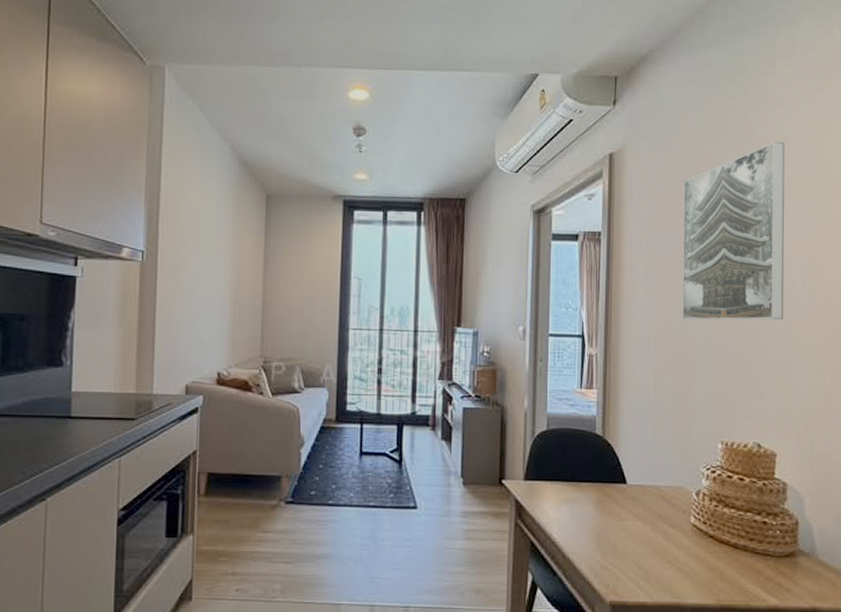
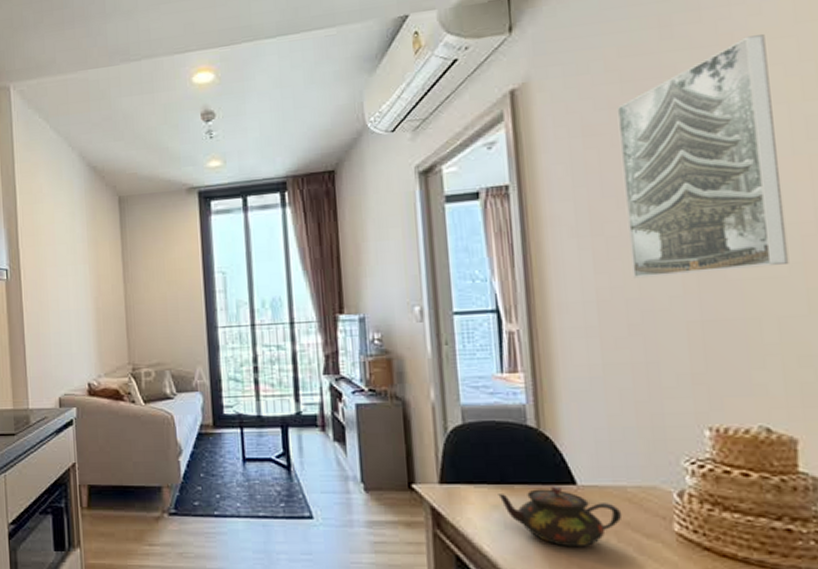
teapot: none [568,484,657,536] -> present [498,485,623,548]

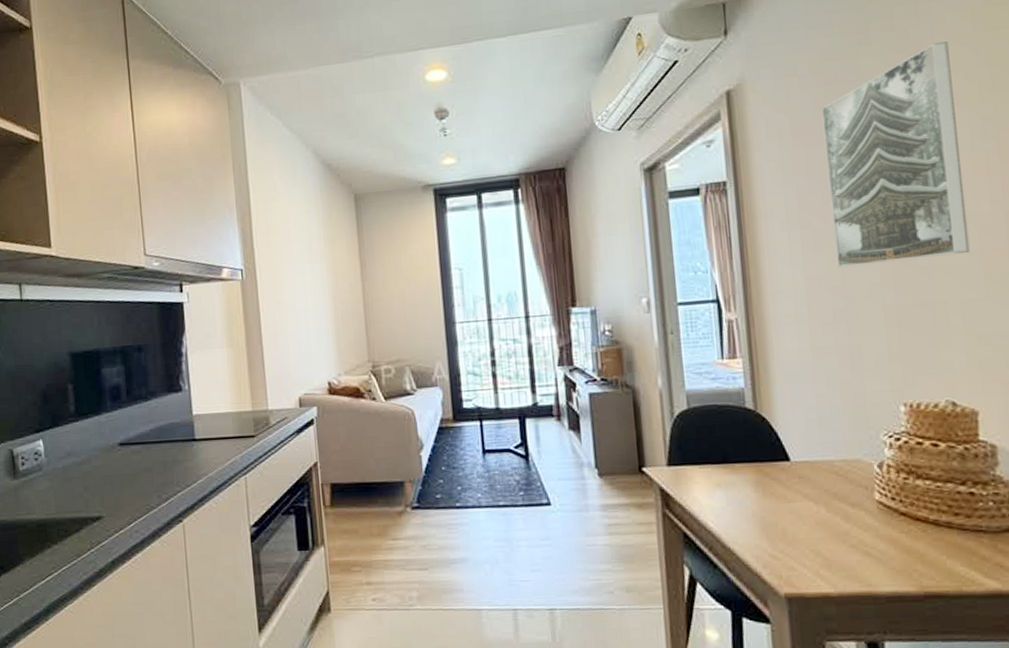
teapot: present [498,485,623,548] -> none [721,463,831,520]

